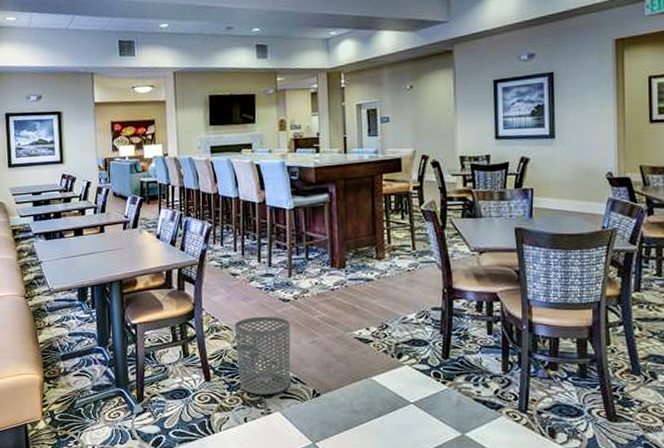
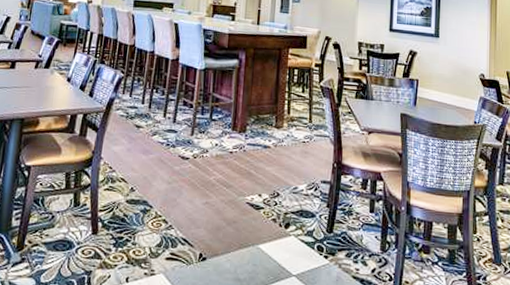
waste bin: present [234,316,291,395] -> none [127,171,186,255]

